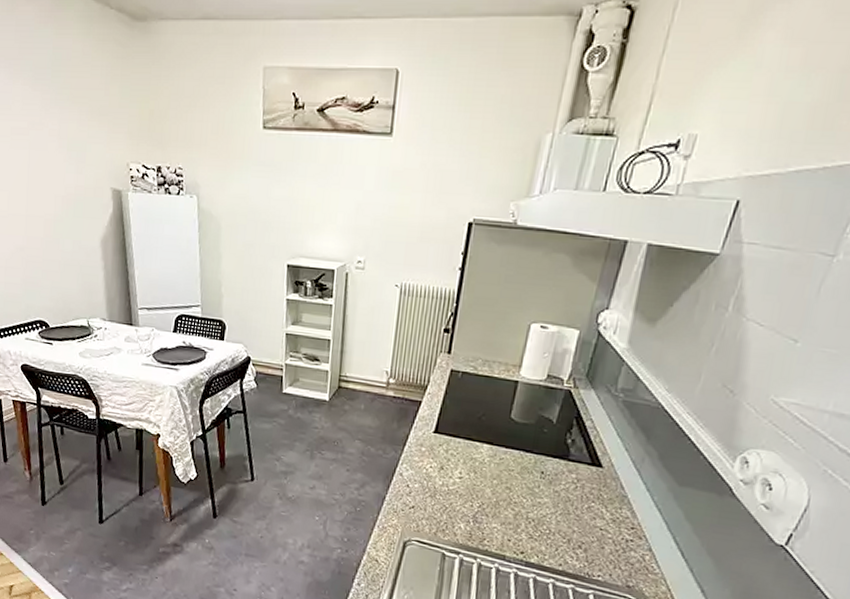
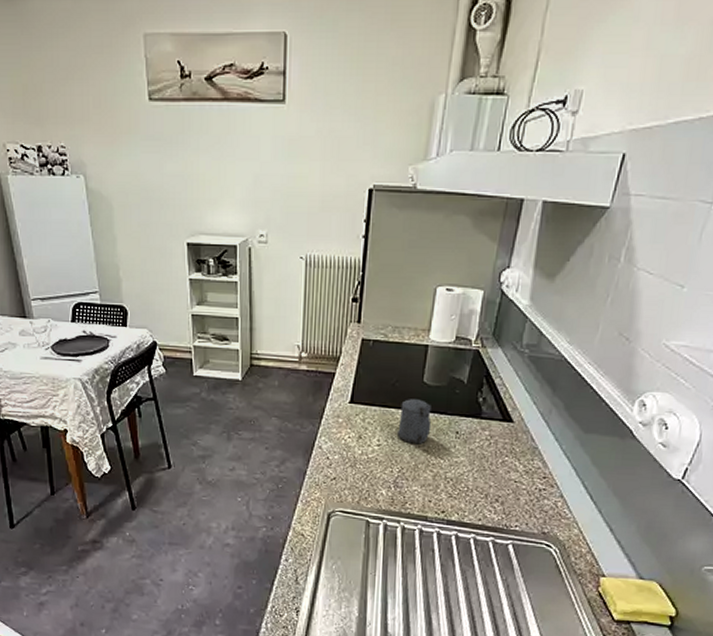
beer stein: none [479,434,517,481] -> present [396,399,432,444]

